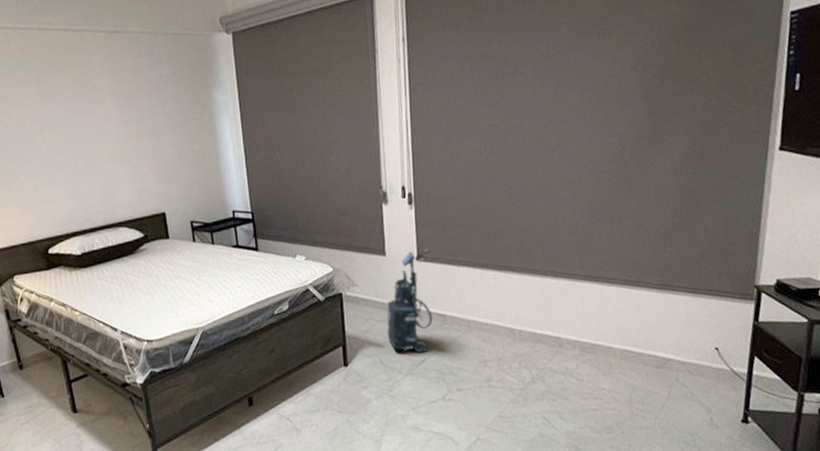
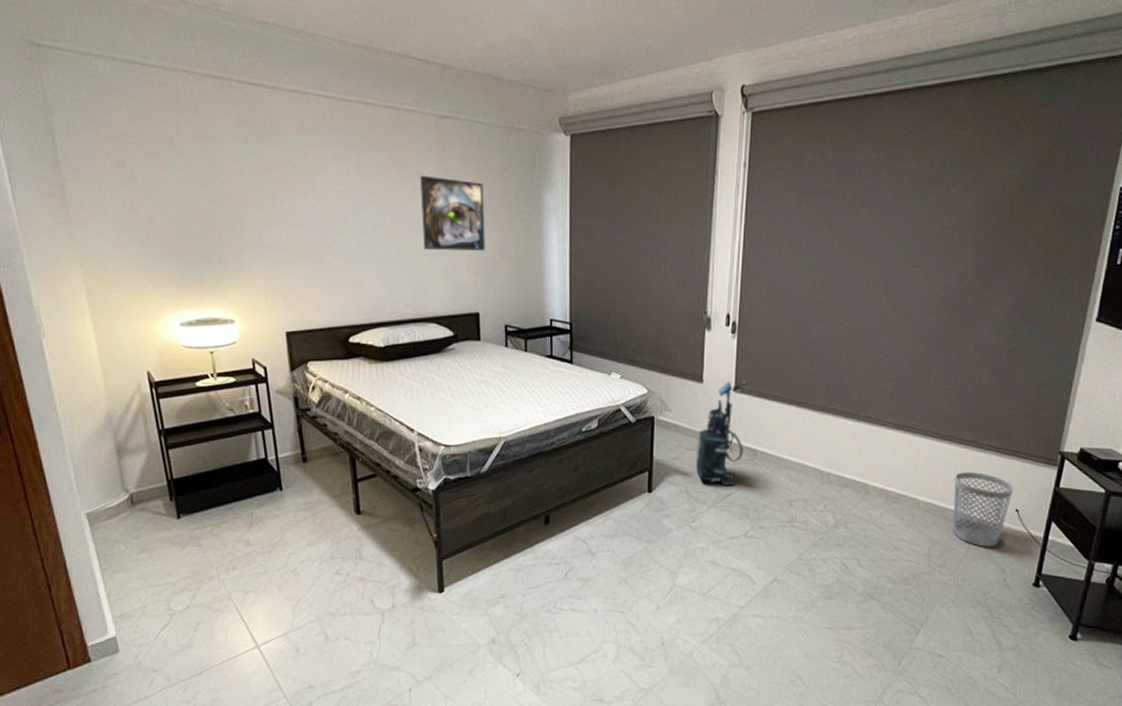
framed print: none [96,89,164,159] -> present [420,175,485,251]
wastebasket: none [649,314,711,389] -> present [953,472,1014,547]

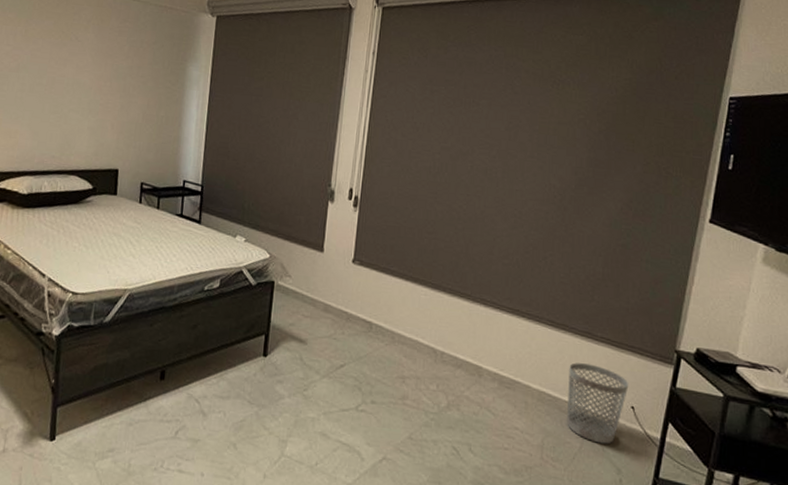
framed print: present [420,175,485,251] -> none [74,42,134,113]
vacuum cleaner: present [695,381,748,485] -> none [311,253,367,356]

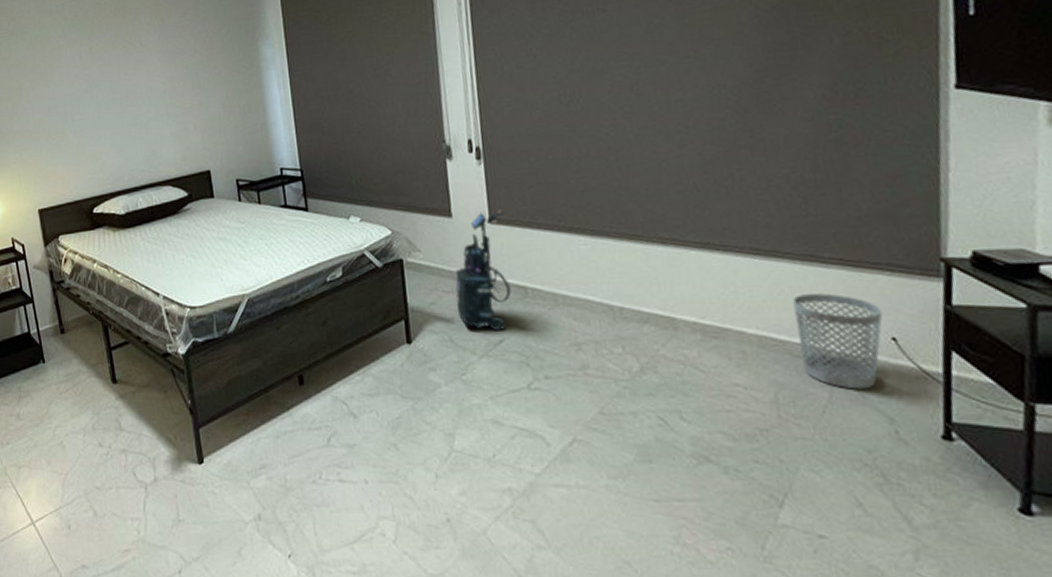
vacuum cleaner: none [311,253,367,356] -> present [455,210,512,330]

